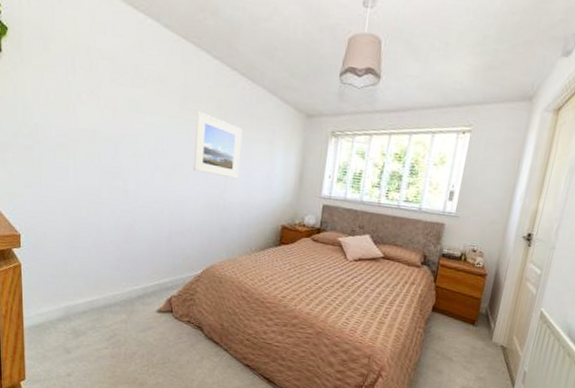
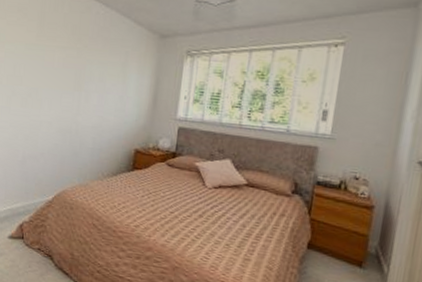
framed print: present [193,111,243,179] -> none [47,37,97,102]

